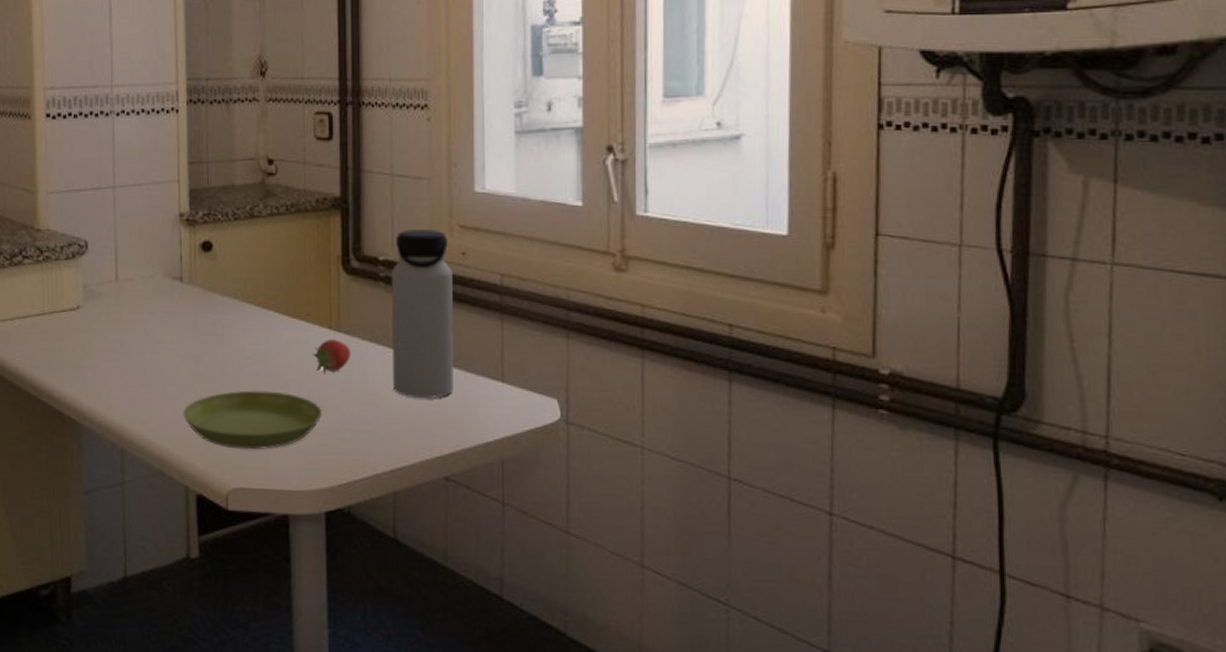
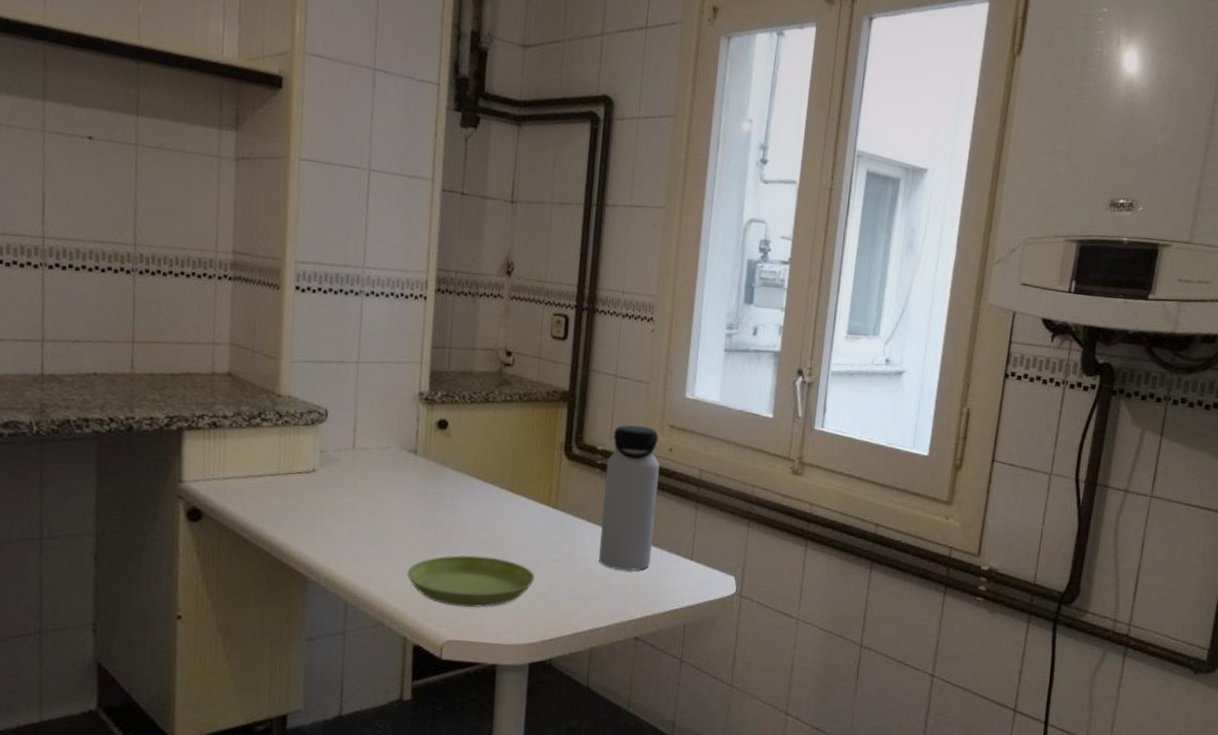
fruit: present [312,339,352,374] -> none [530,515,566,545]

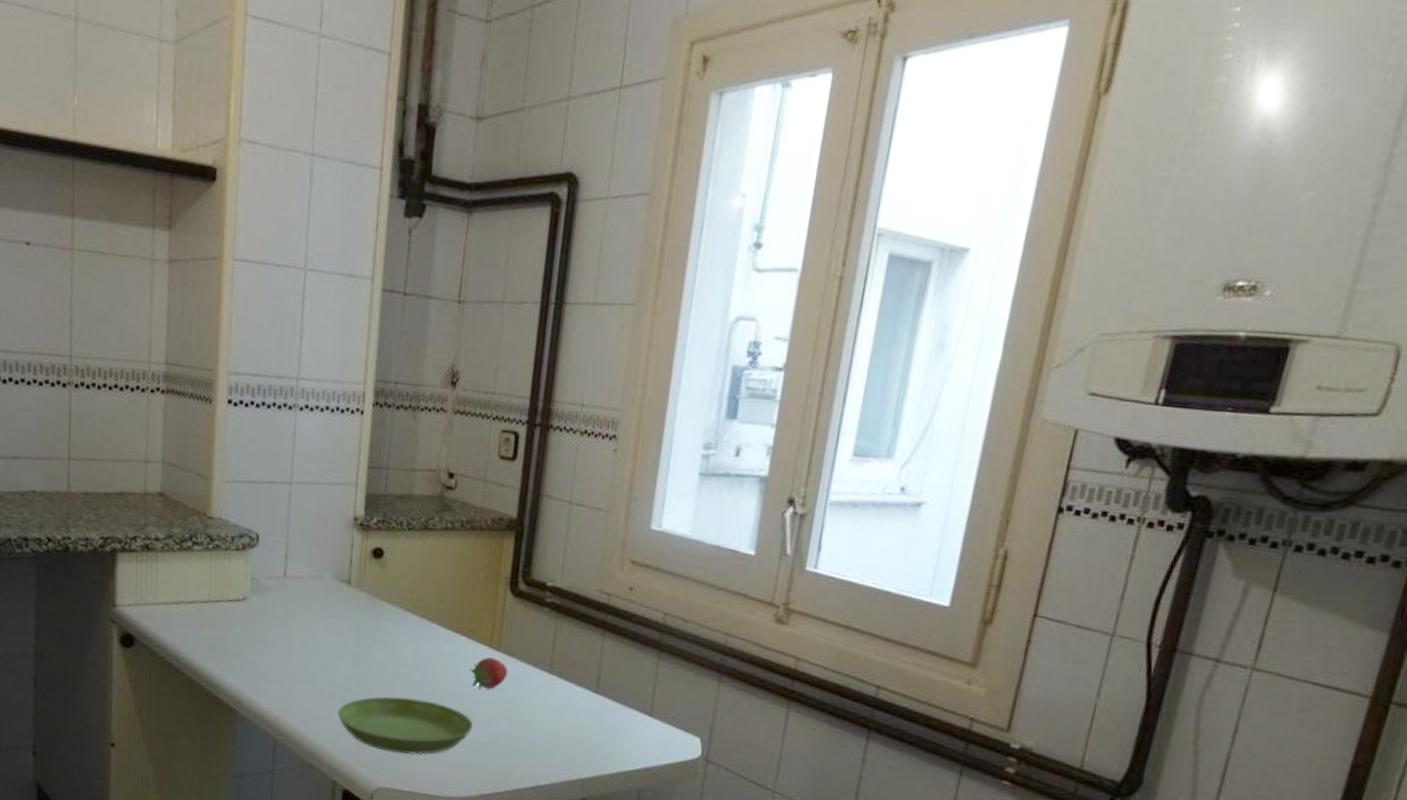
fruit: none [530,515,566,545] -> present [470,657,509,690]
water bottle: present [599,425,660,571] -> none [544,559,618,725]

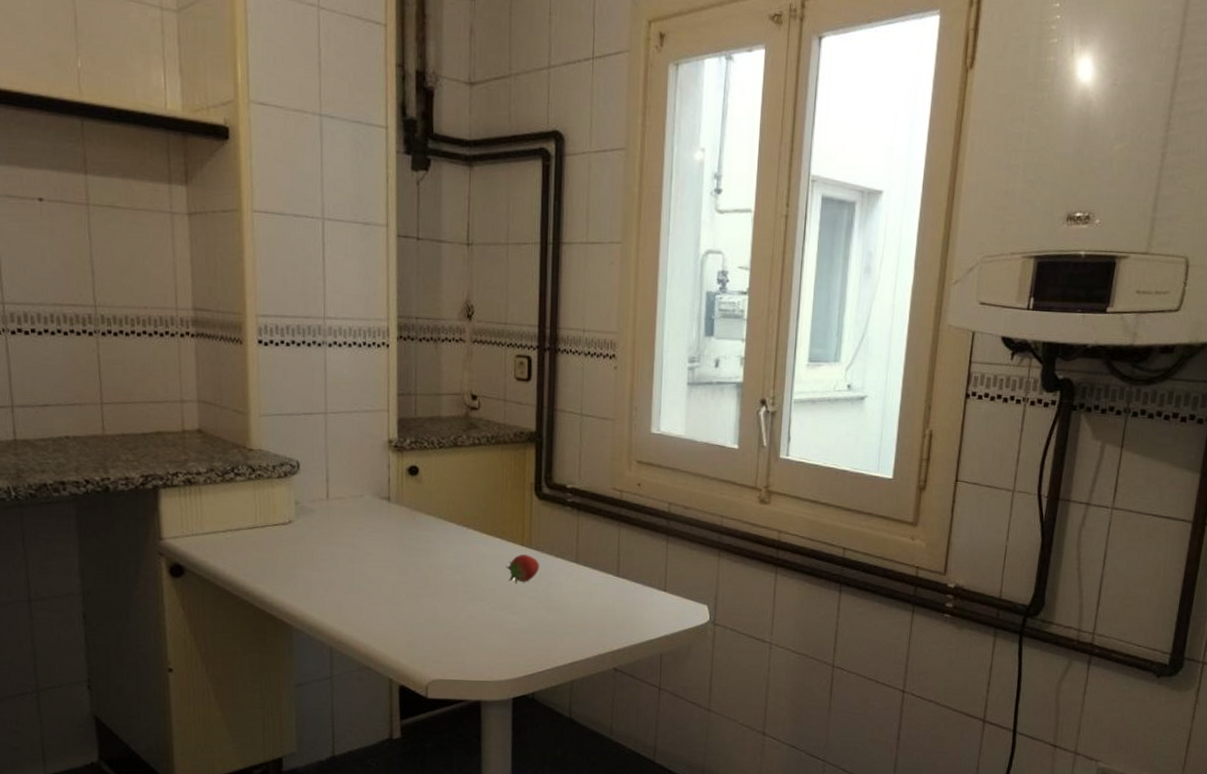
saucer: present [337,696,474,755] -> none [388,597,514,648]

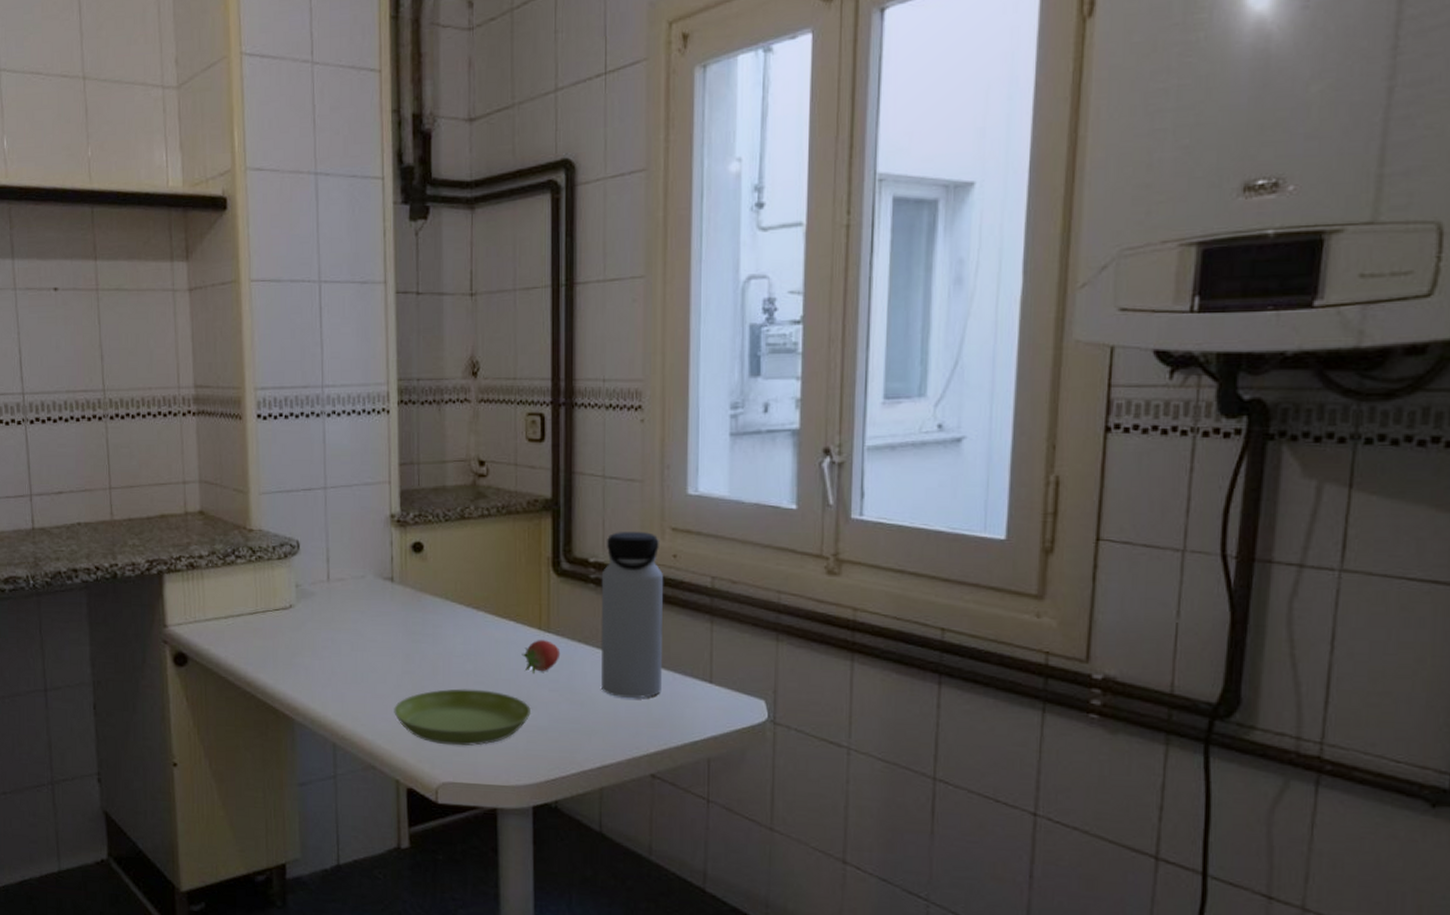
saucer: none [388,597,514,648] -> present [394,688,532,746]
water bottle: none [574,462,629,604] -> present [601,532,663,698]

